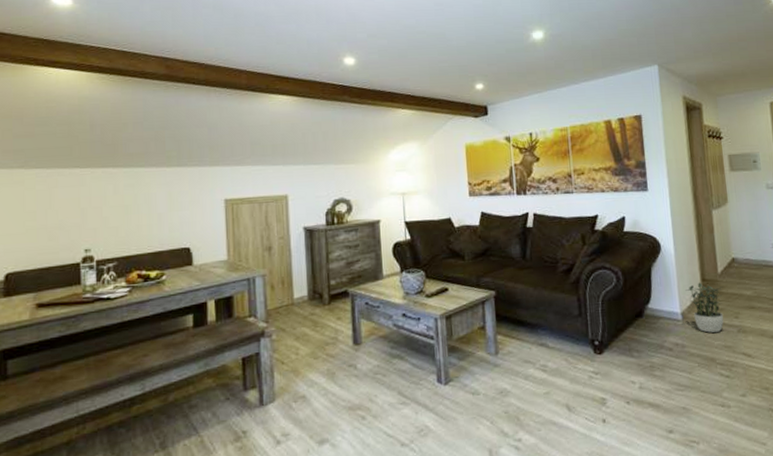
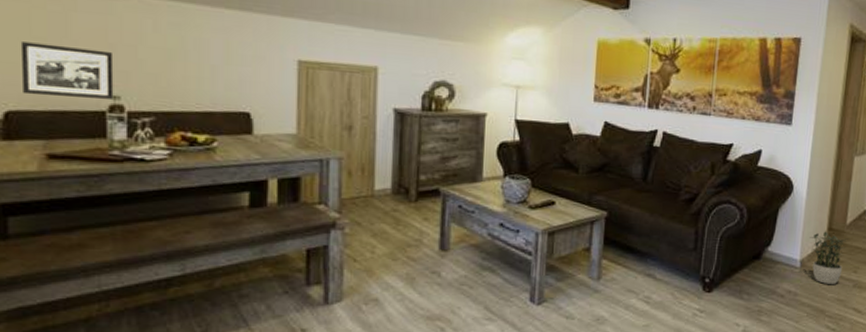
picture frame: none [17,214,86,258] -> present [20,42,114,99]

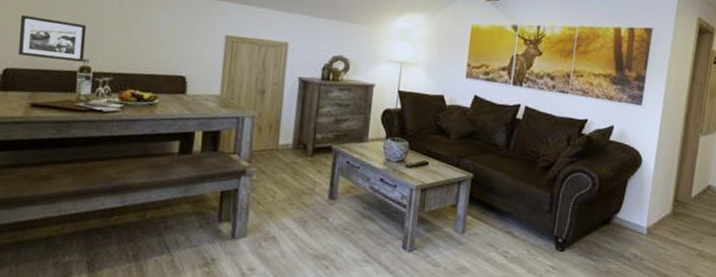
potted plant: present [810,231,848,284] -> none [656,202,693,252]

